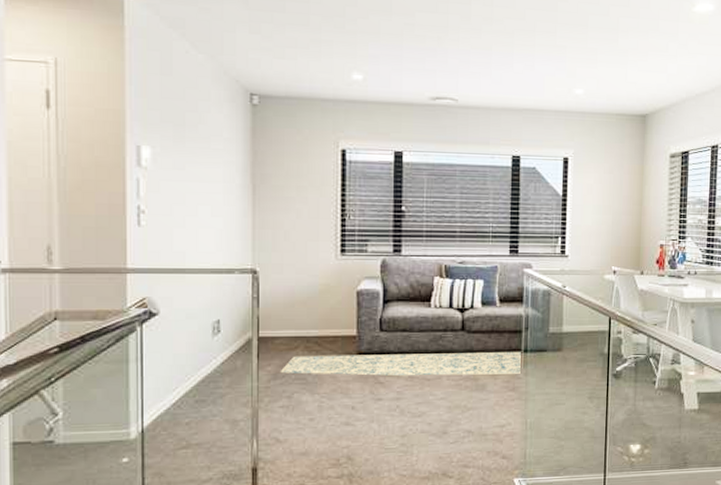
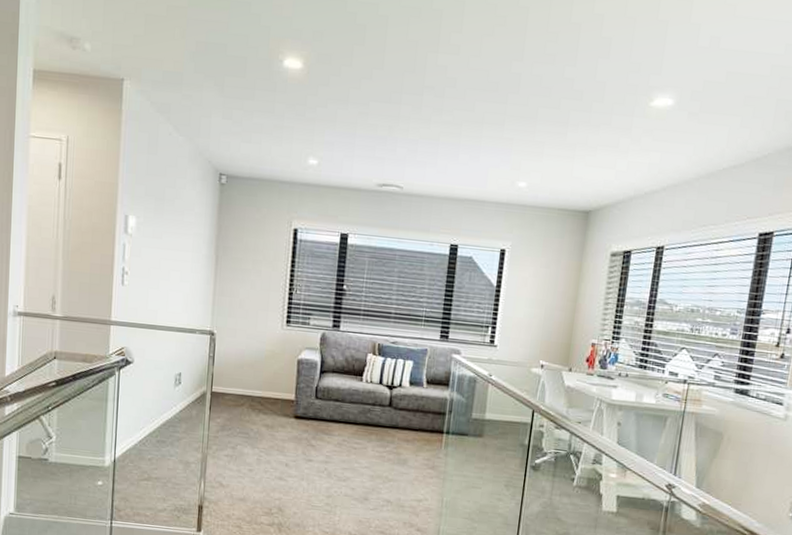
rug: present [280,351,524,376] -> none [227,412,446,454]

